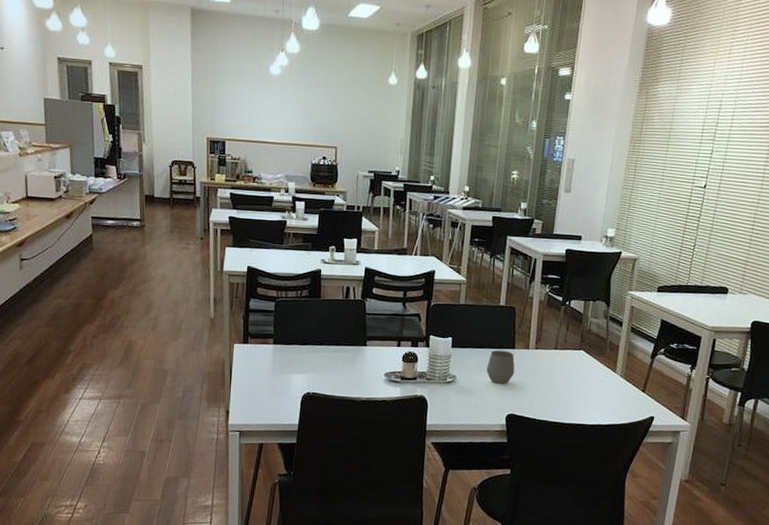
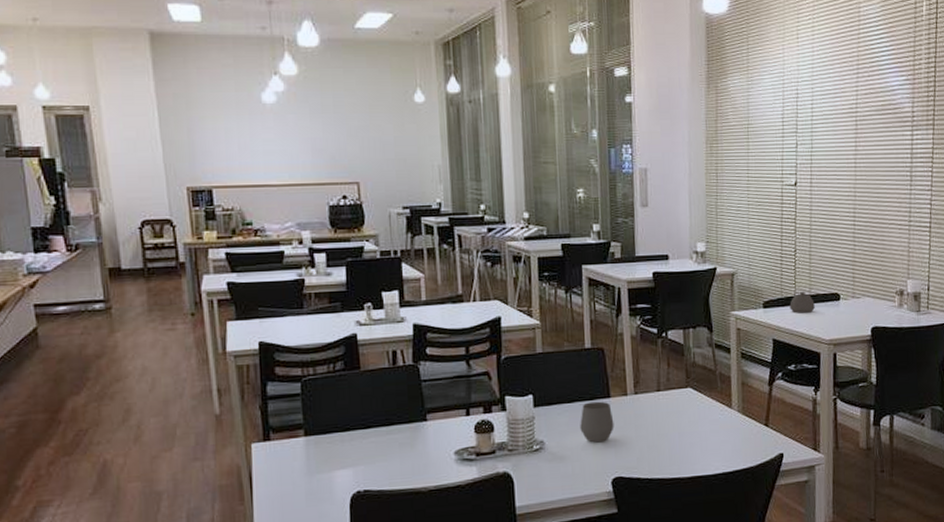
sugar bowl: none [681,282,704,301] -> present [789,292,815,313]

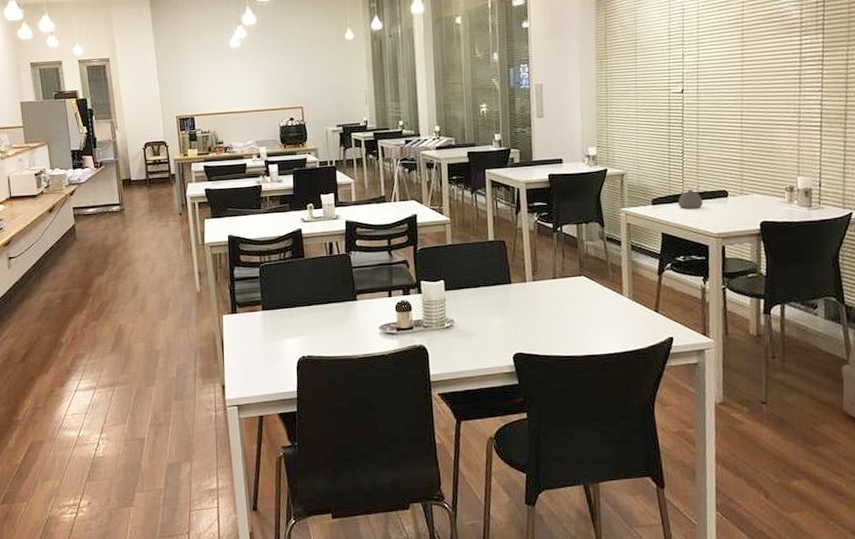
cup: present [580,401,614,443] -> none [485,287,515,323]

